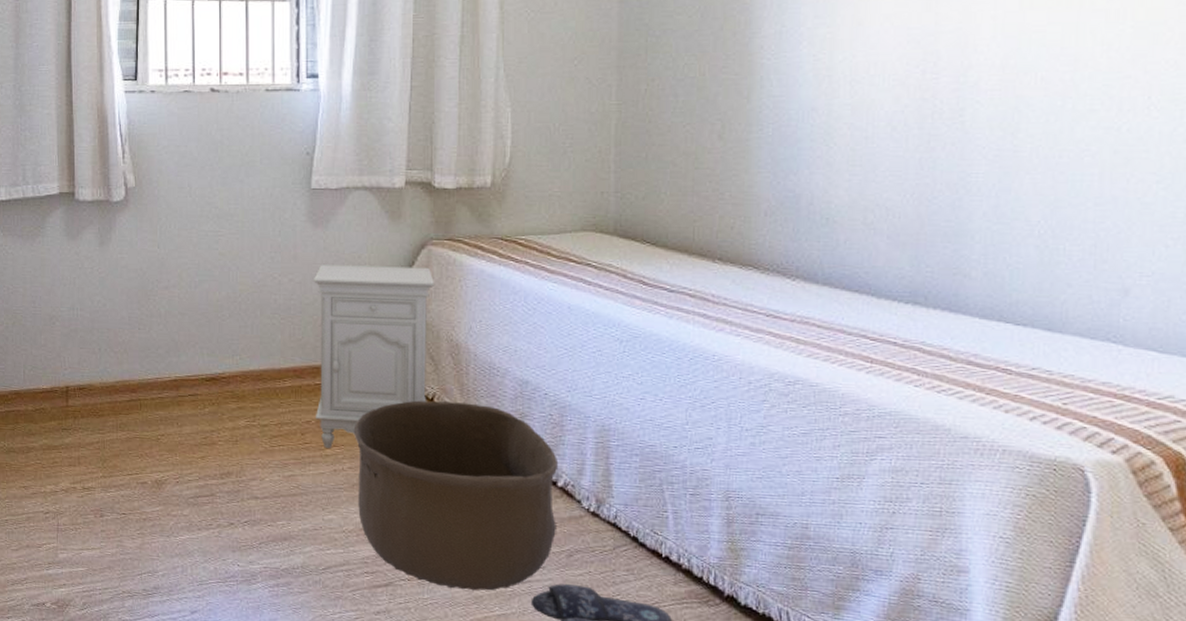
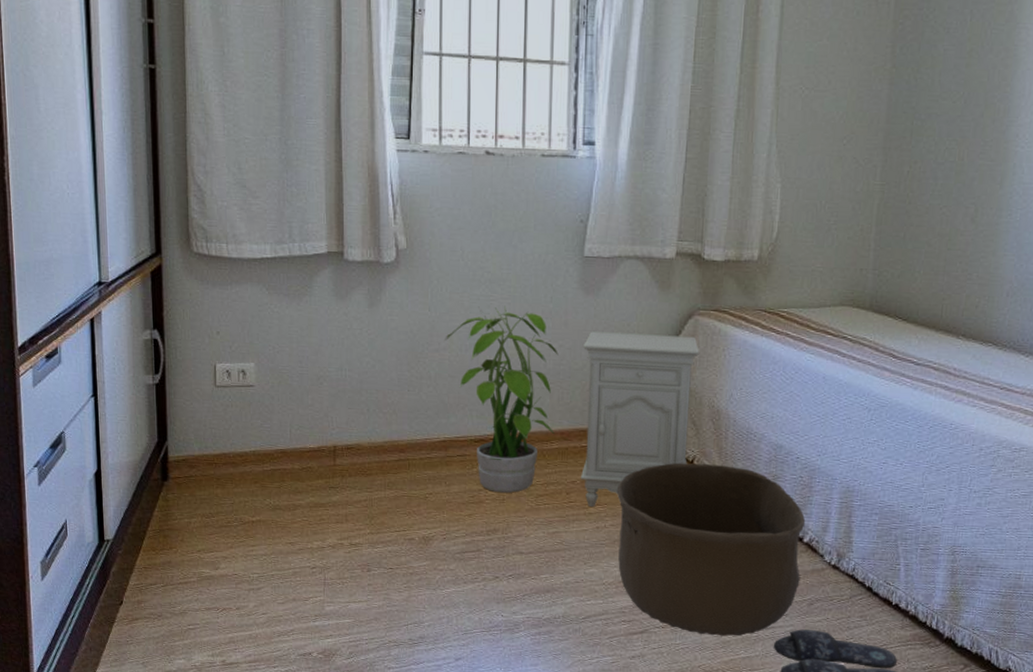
potted plant: none [173,241,289,434] -> present [443,306,559,493]

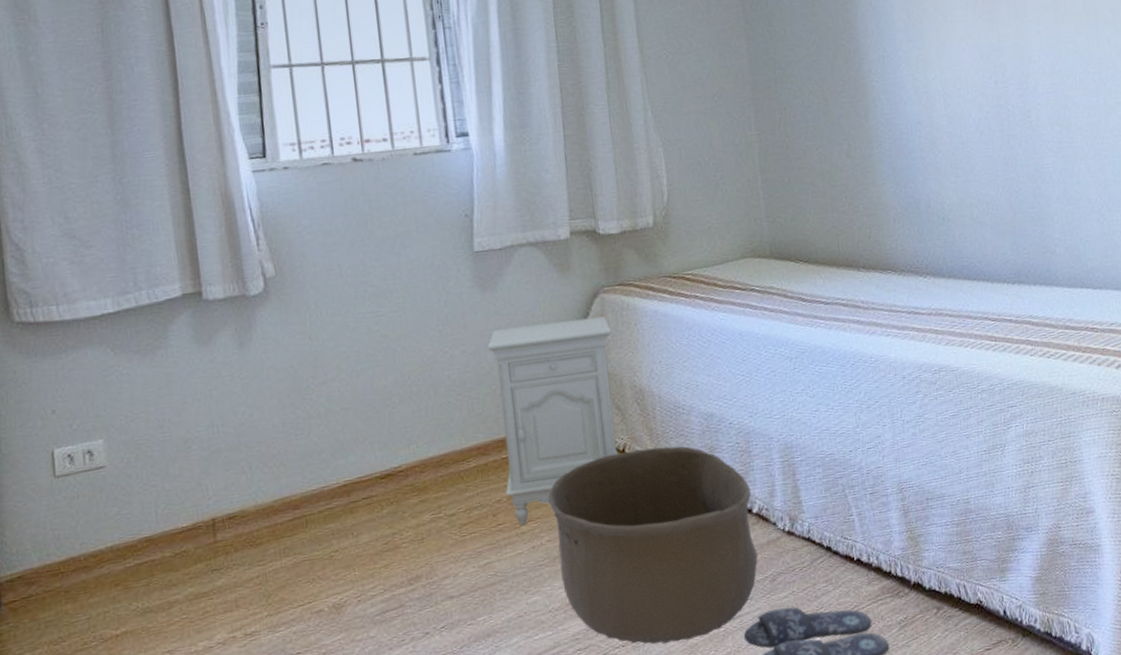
potted plant: present [443,306,559,493] -> none [330,320,470,532]

